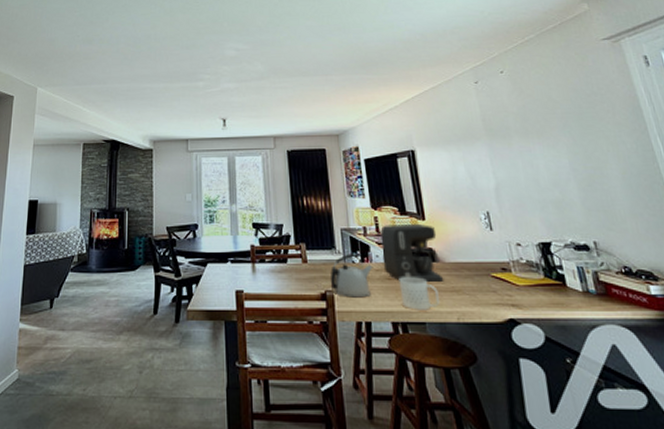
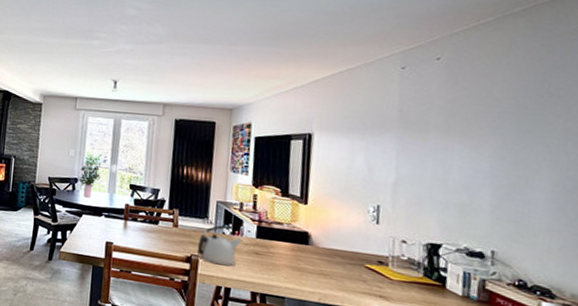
bouquet: none [198,204,221,244] -> present [78,161,102,198]
coffee maker: present [380,223,444,282] -> none [253,203,317,264]
mug: present [399,277,441,312] -> none [265,253,305,288]

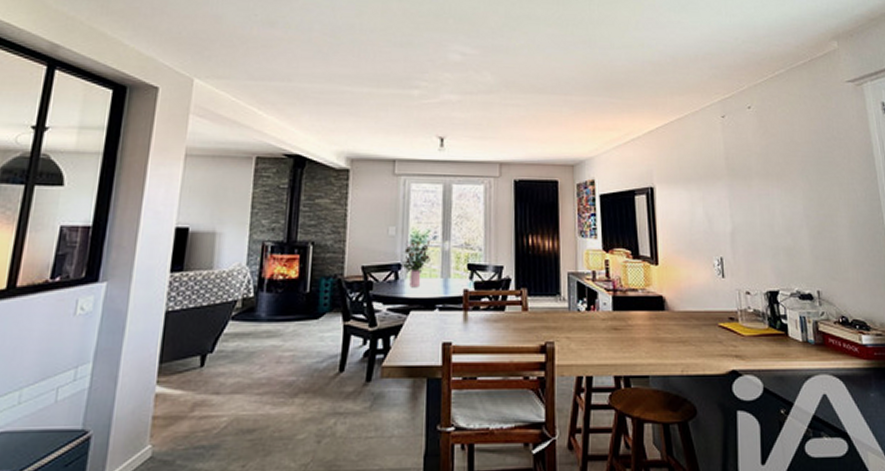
kettle: present [196,224,243,266] -> none [551,299,599,350]

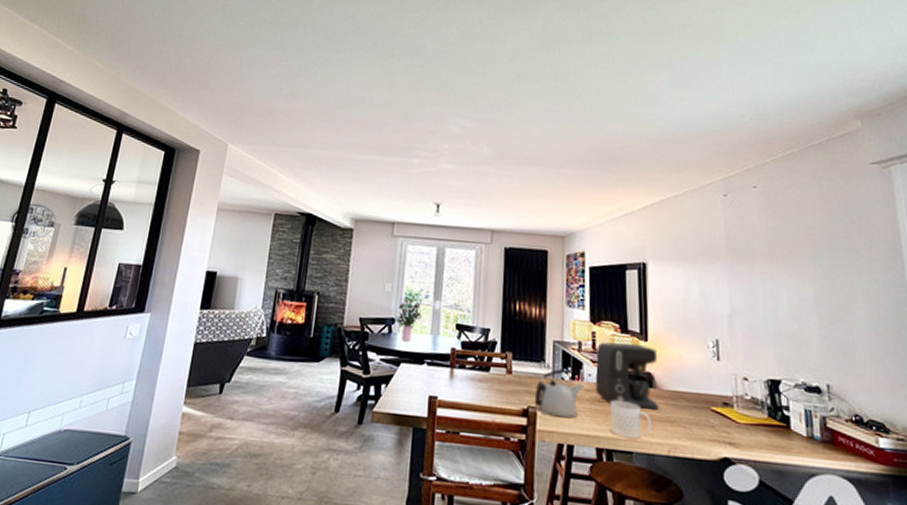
kettle: none [551,299,599,350] -> present [534,368,584,418]
coffee maker: none [610,268,672,332] -> present [595,342,659,410]
mug: none [625,327,666,364] -> present [609,400,652,440]

